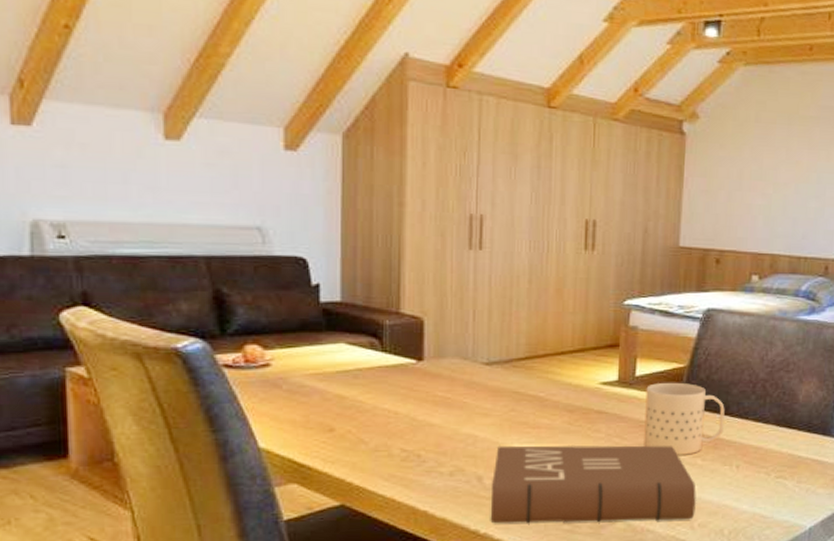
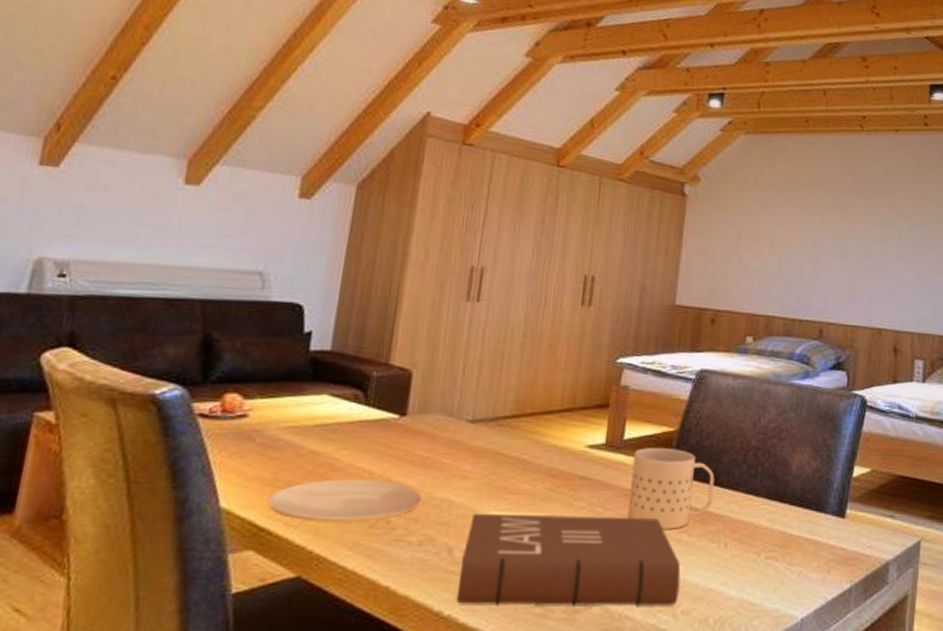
plate: none [303,419,447,458] -> present [267,479,422,523]

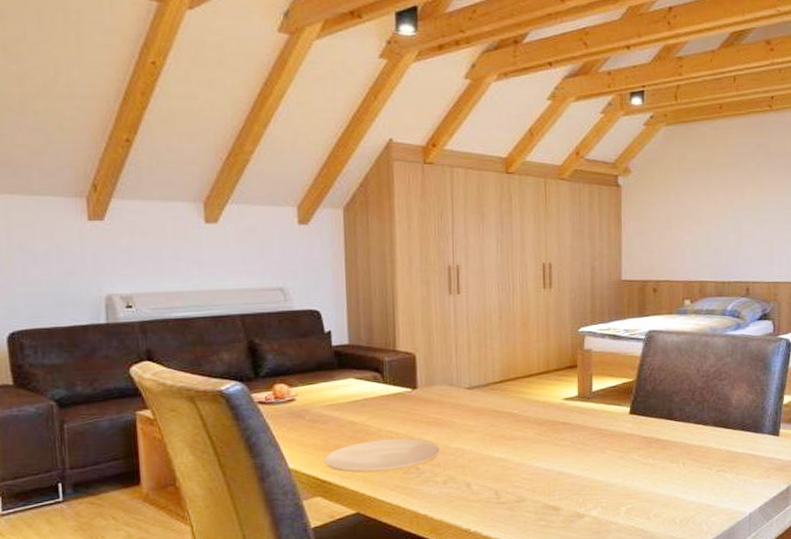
book: present [456,513,681,607] -> none [479,449,650,522]
mug: present [628,447,715,530] -> none [602,394,670,457]

